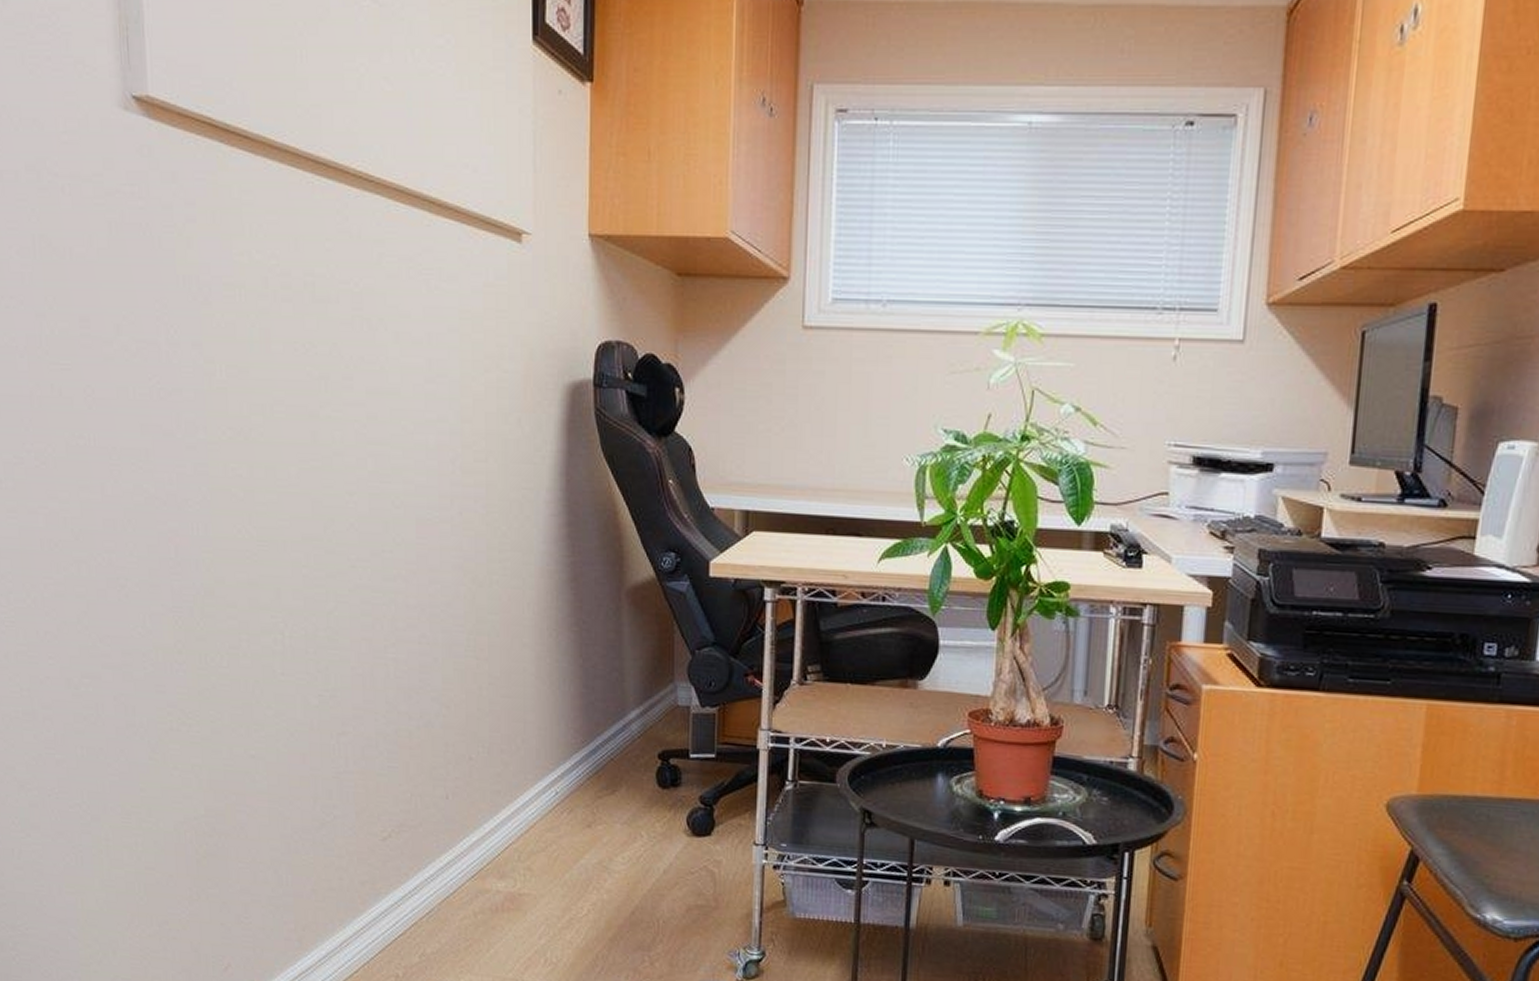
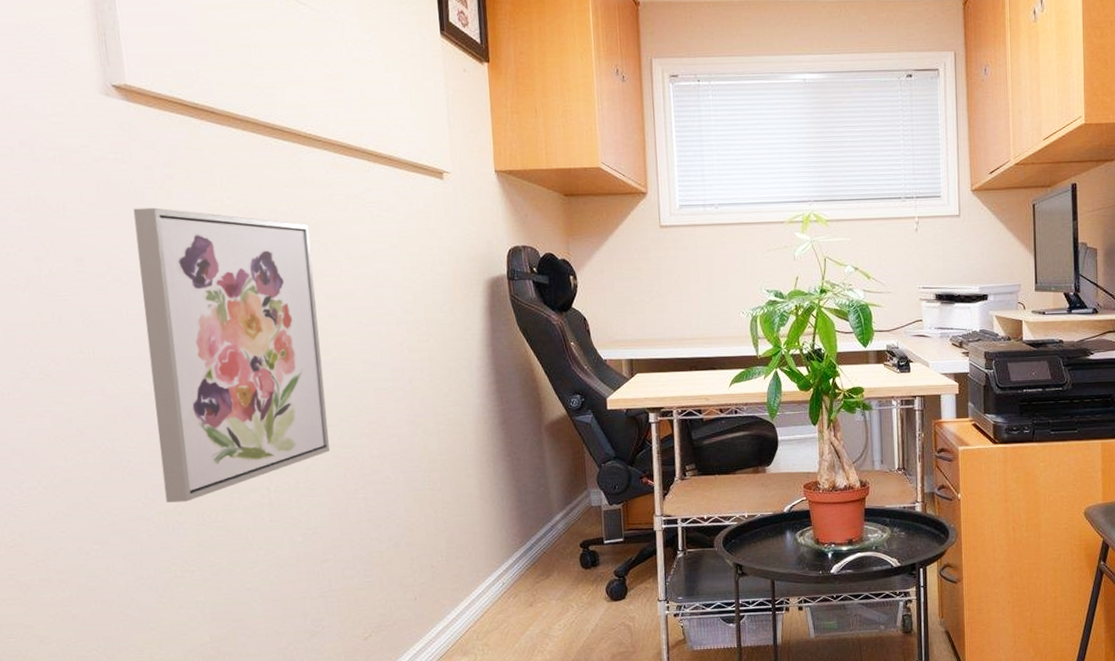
wall art: none [147,258,358,638] -> present [133,207,330,503]

